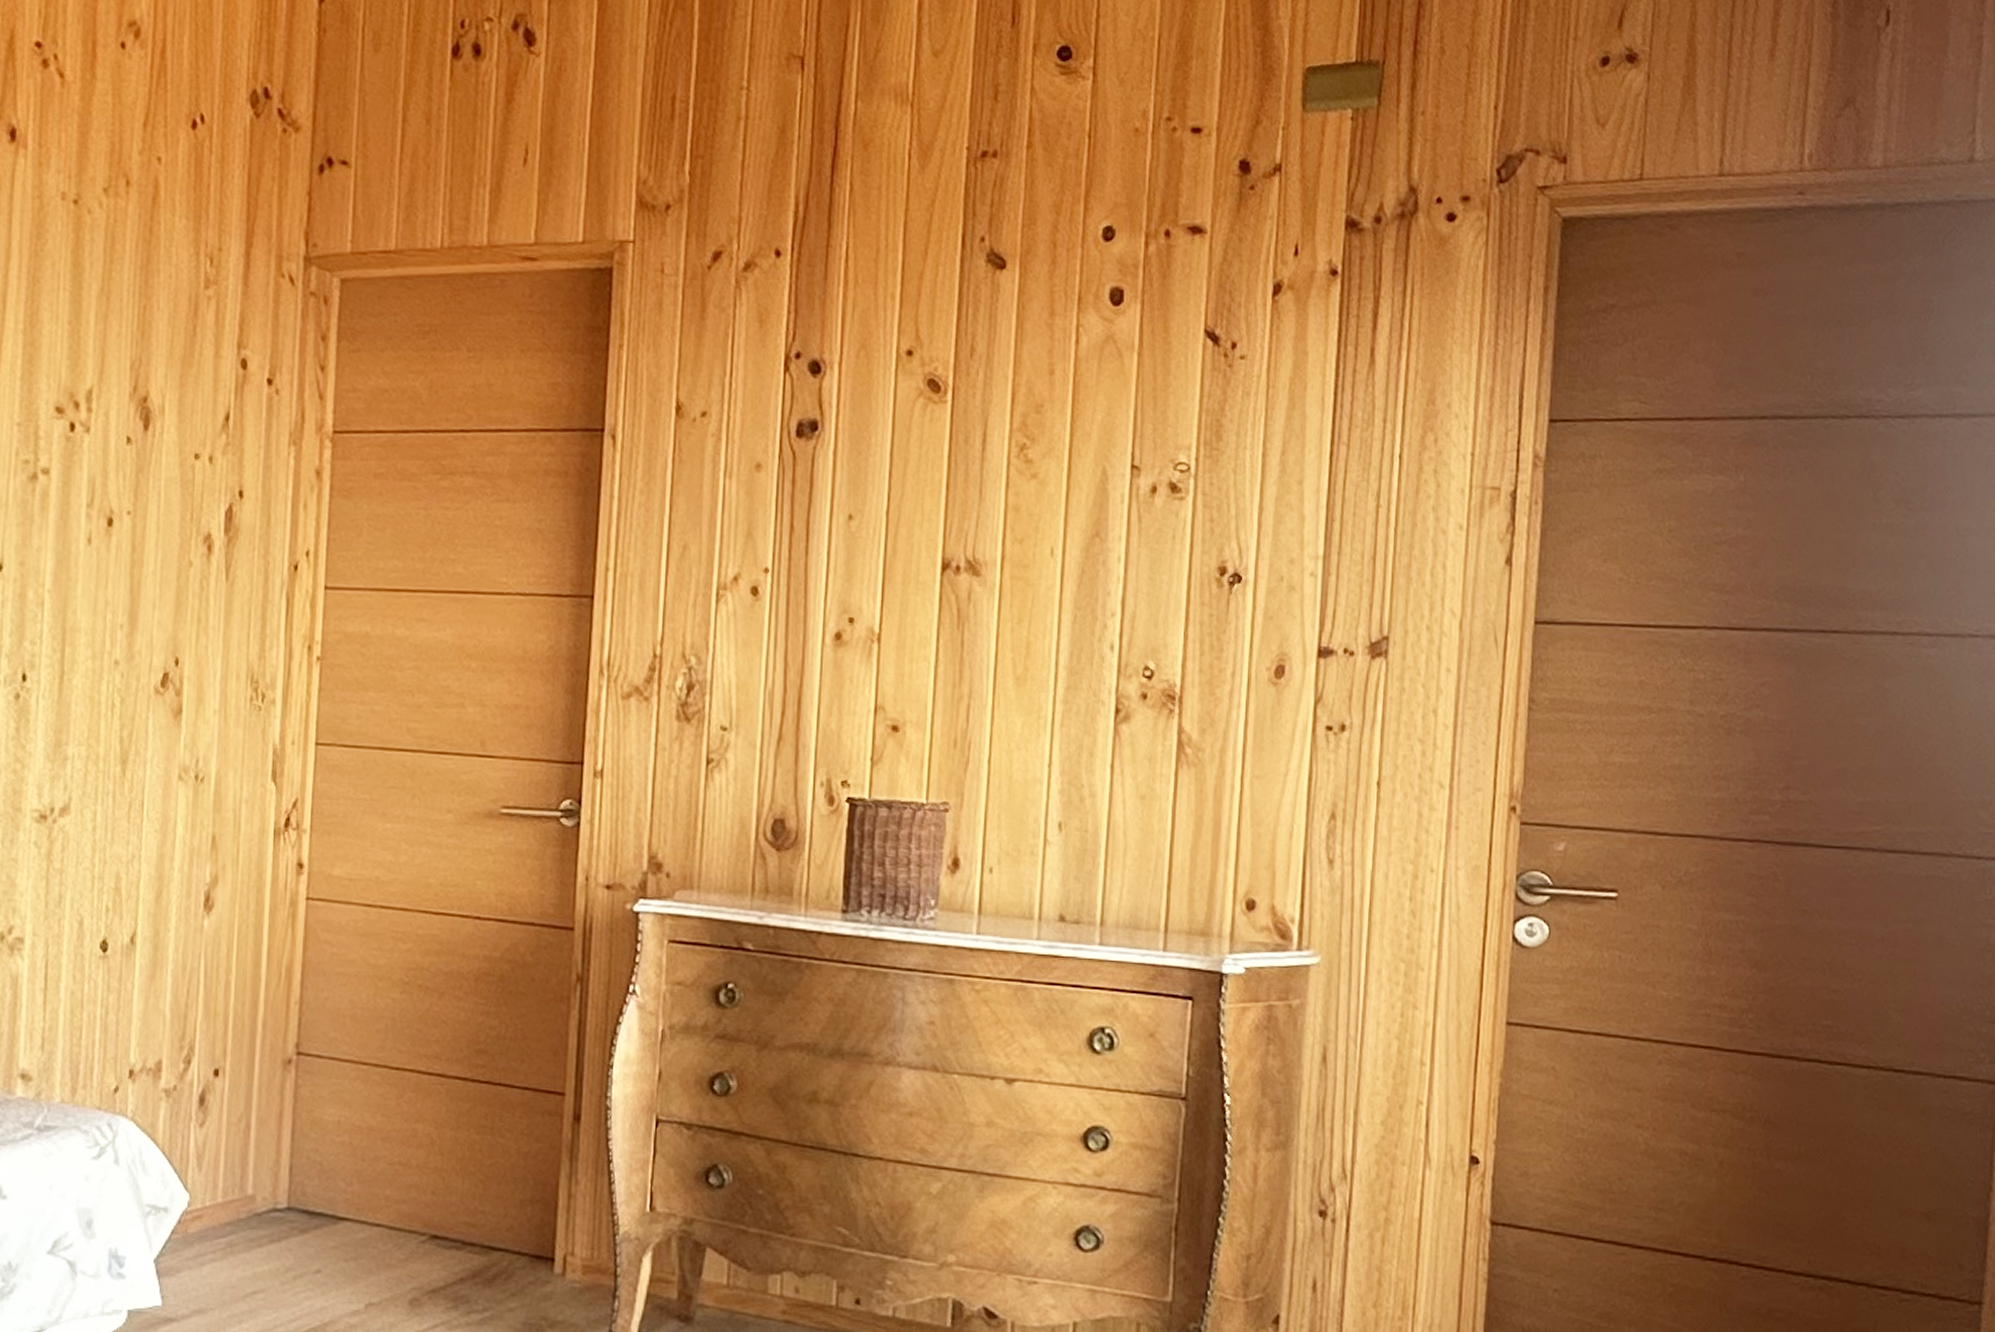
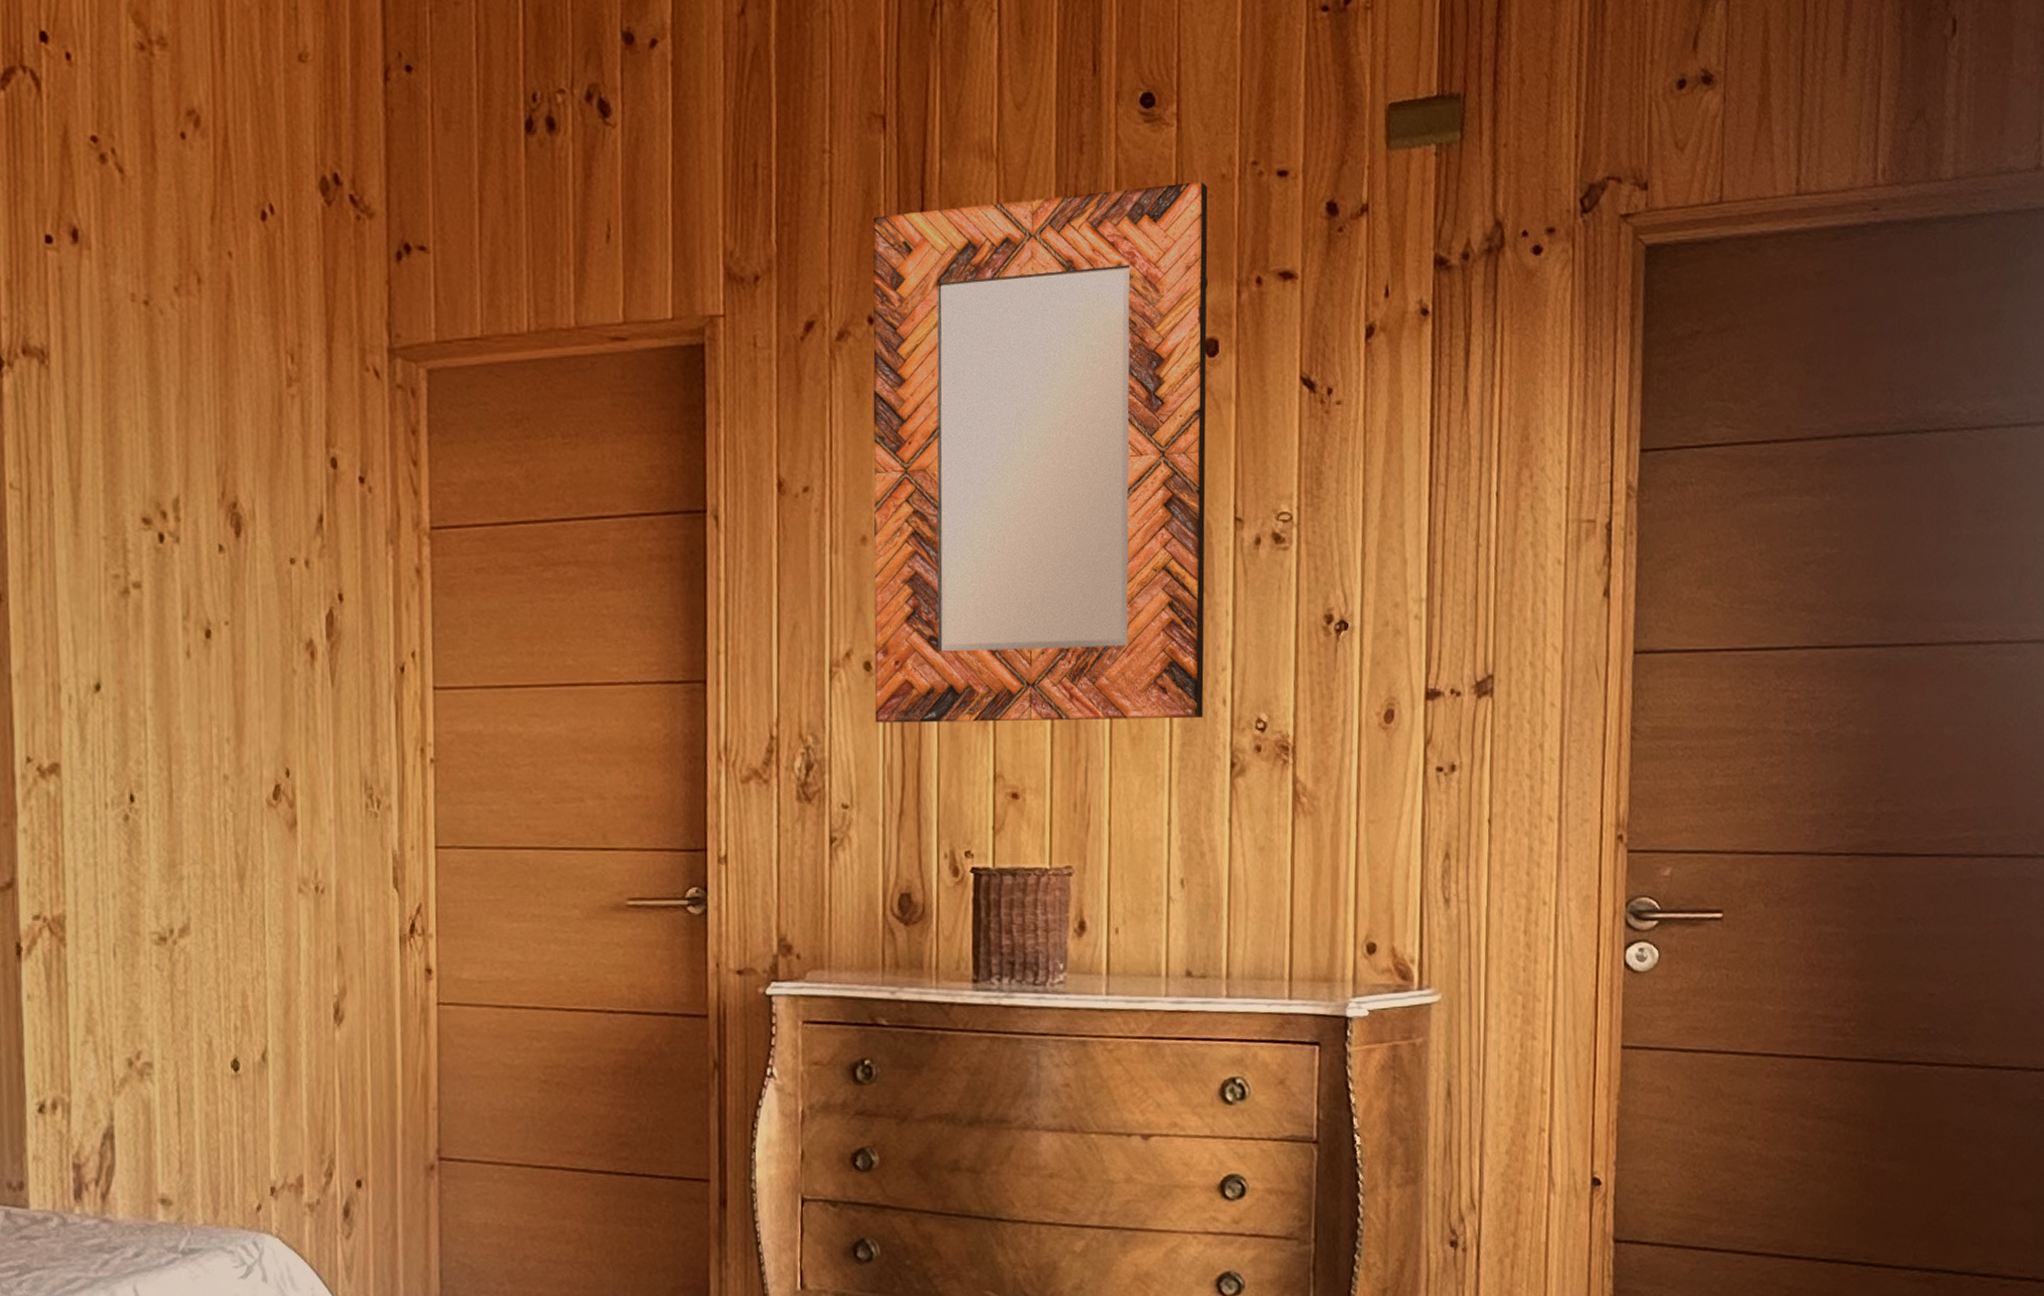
home mirror: none [759,134,1121,663] -> present [872,181,1208,723]

